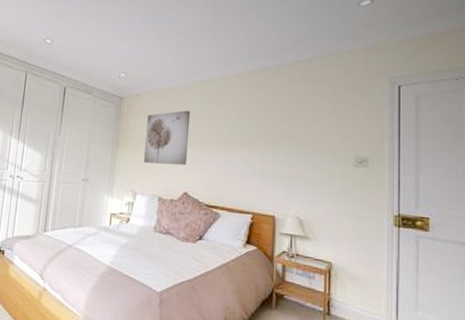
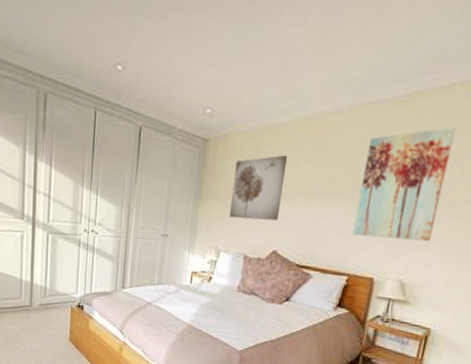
wall art: none [252,90,321,182] -> present [353,127,456,242]

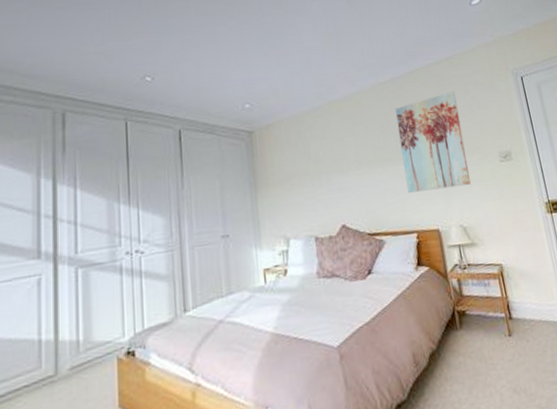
wall art: present [230,155,288,221] -> none [285,133,338,202]

